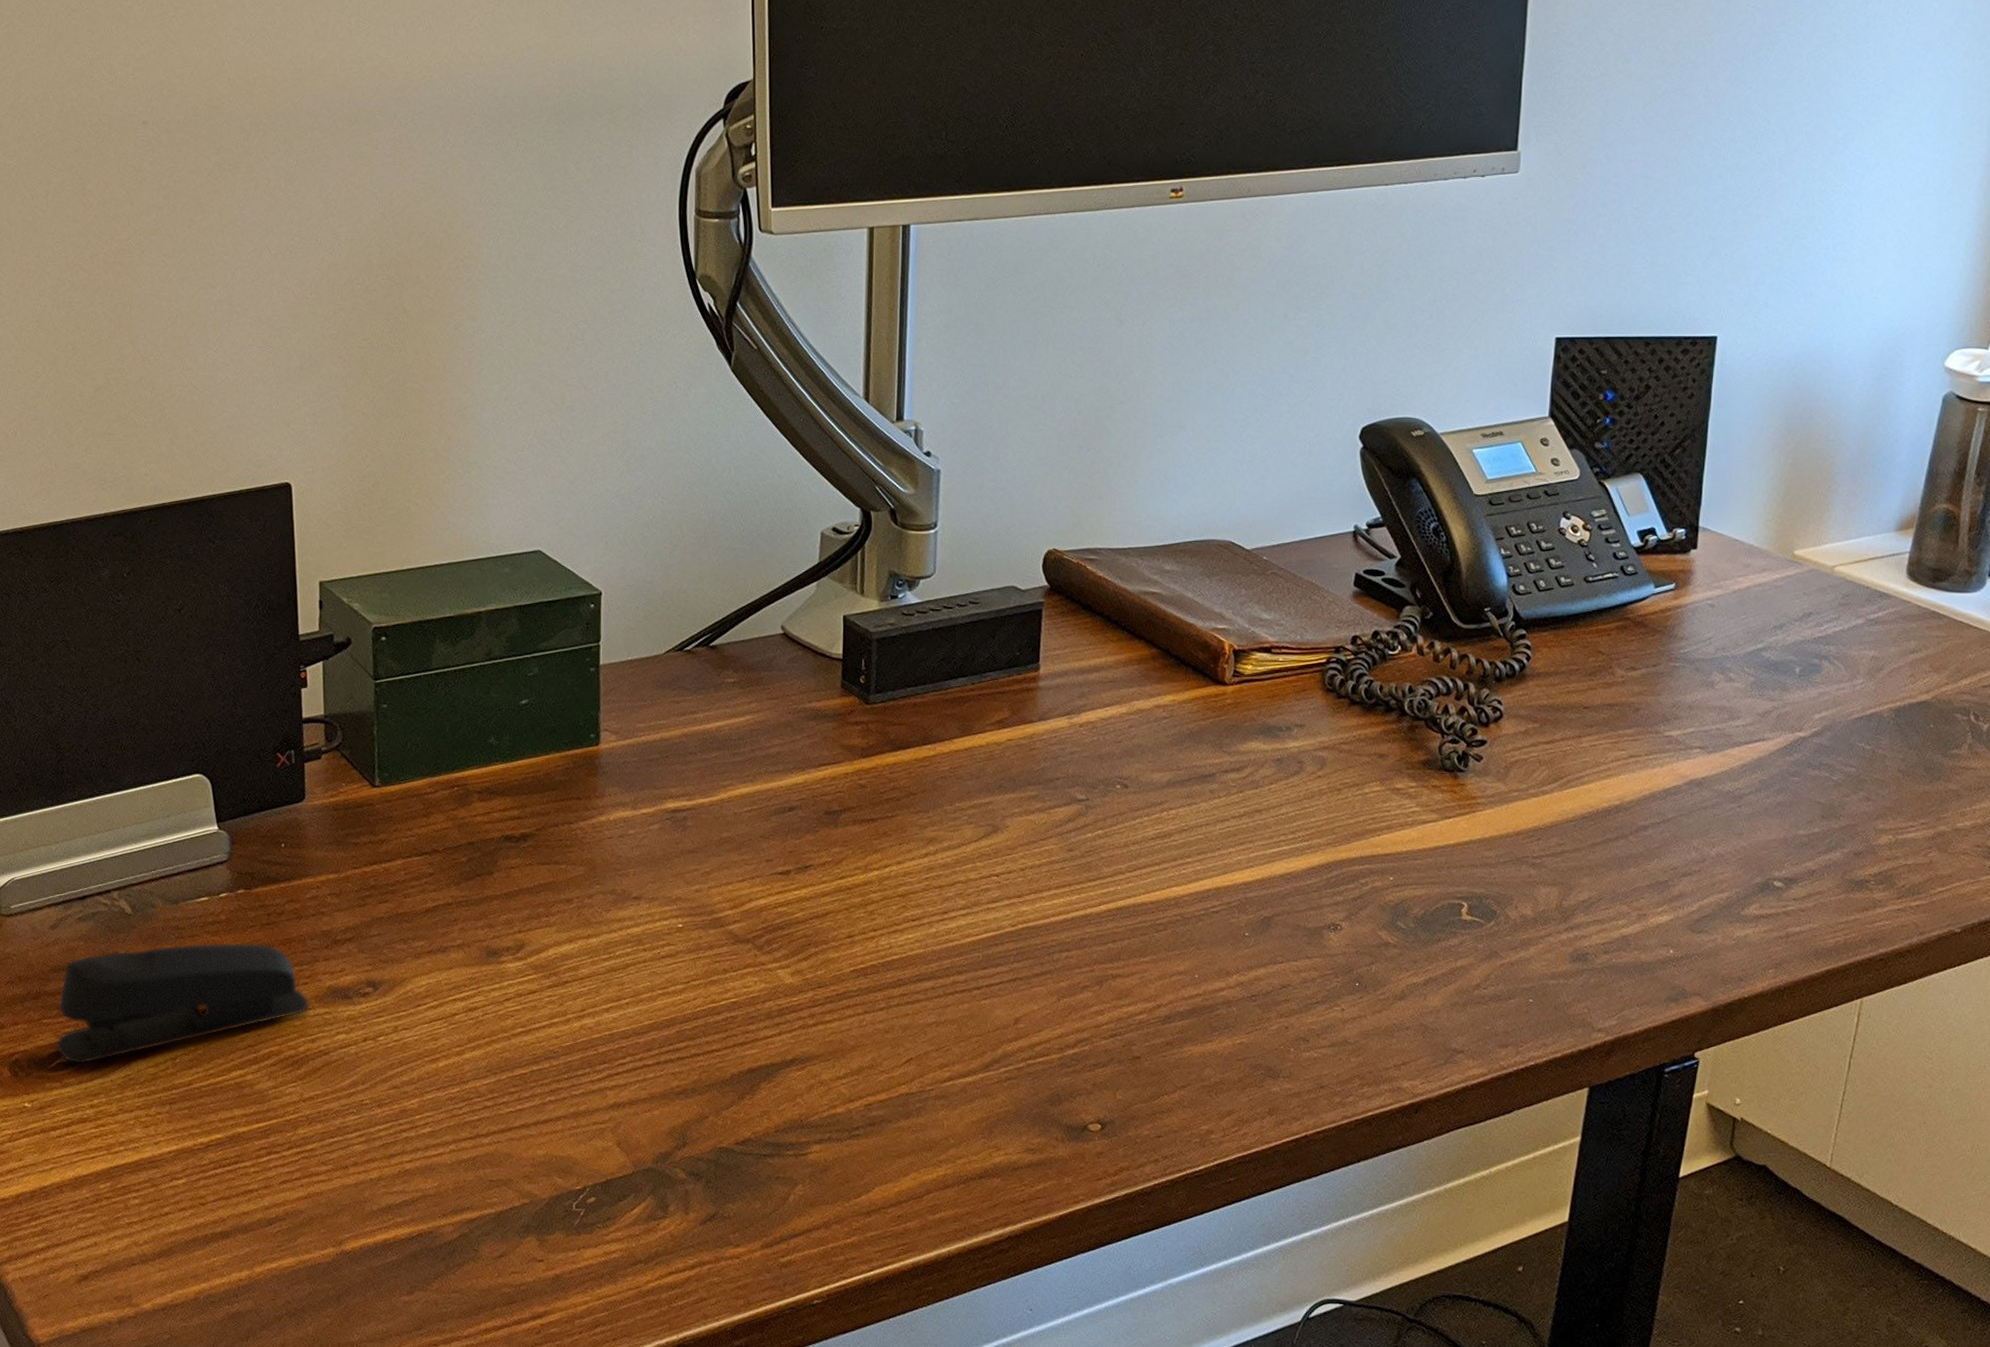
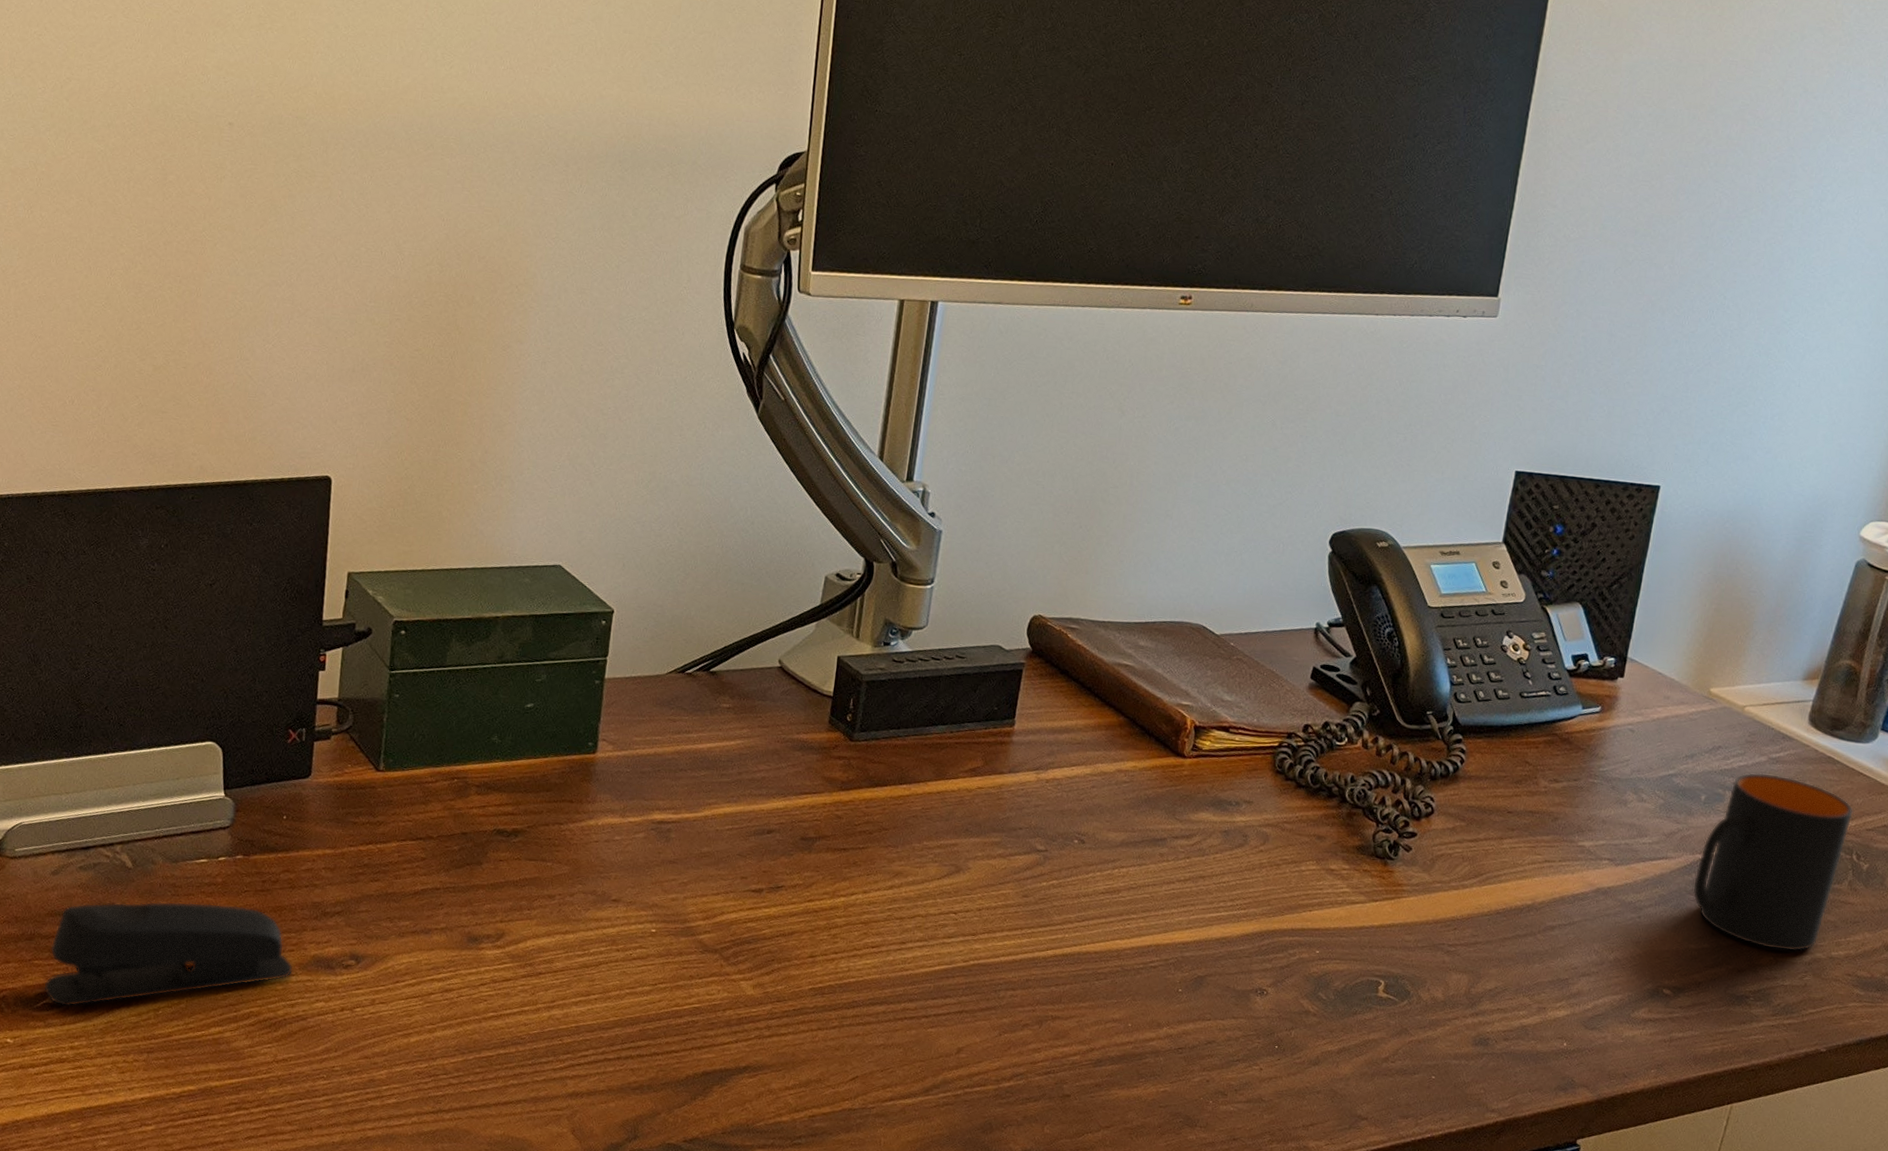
mug: none [1795,637,1967,828] -> present [1692,772,1854,952]

